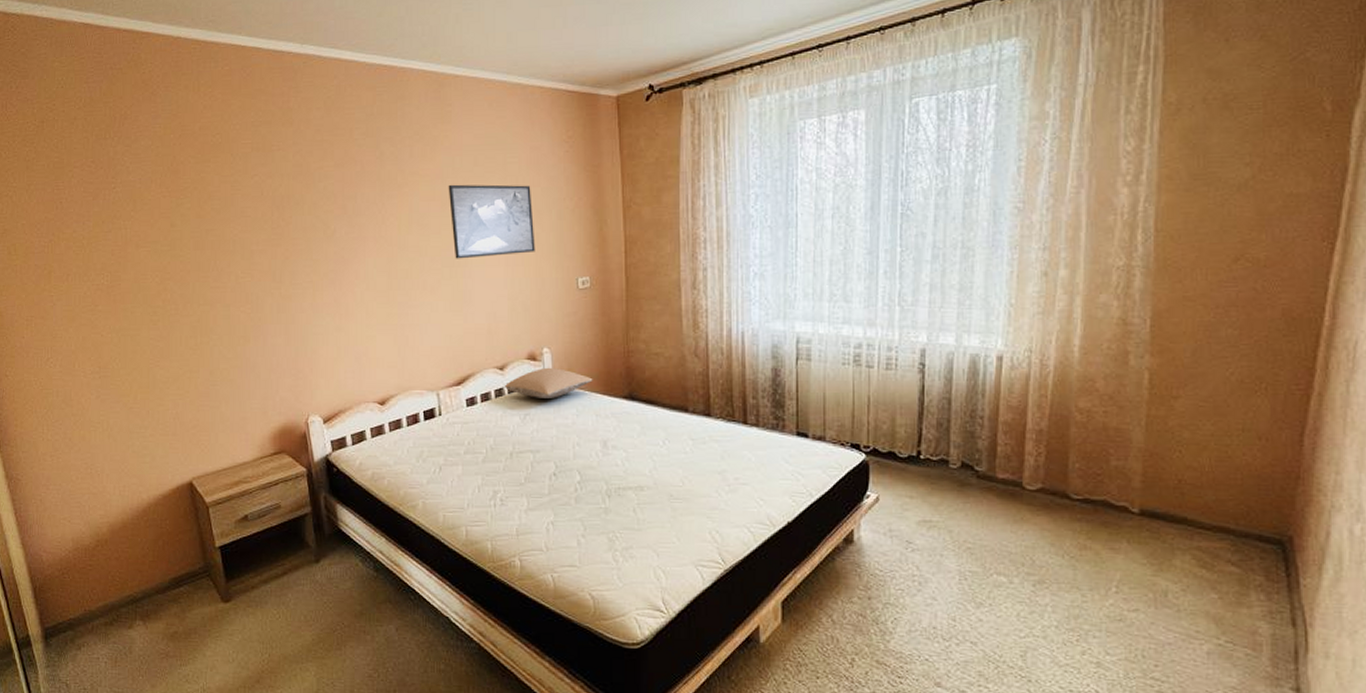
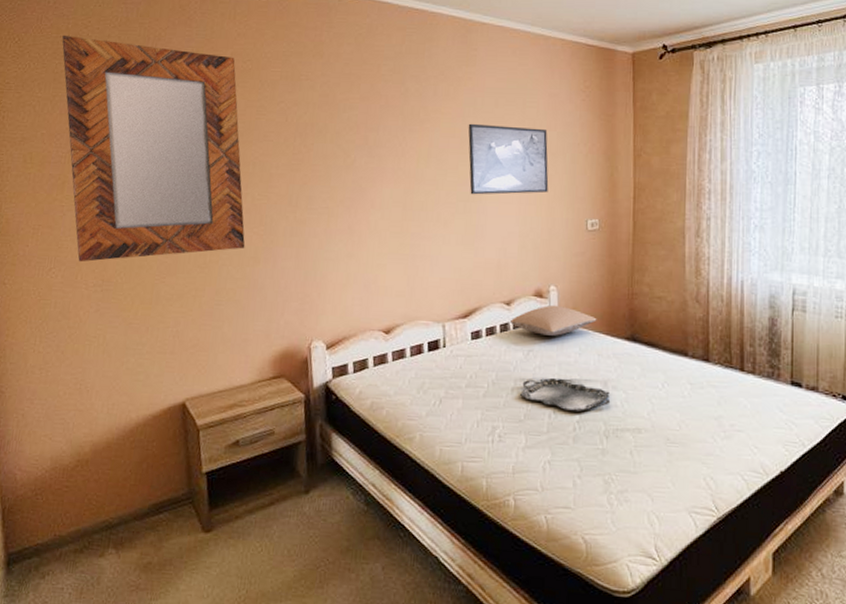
home mirror: none [29,121,234,351] -> present [62,36,245,262]
serving tray: none [518,441,611,473] -> present [519,378,611,413]

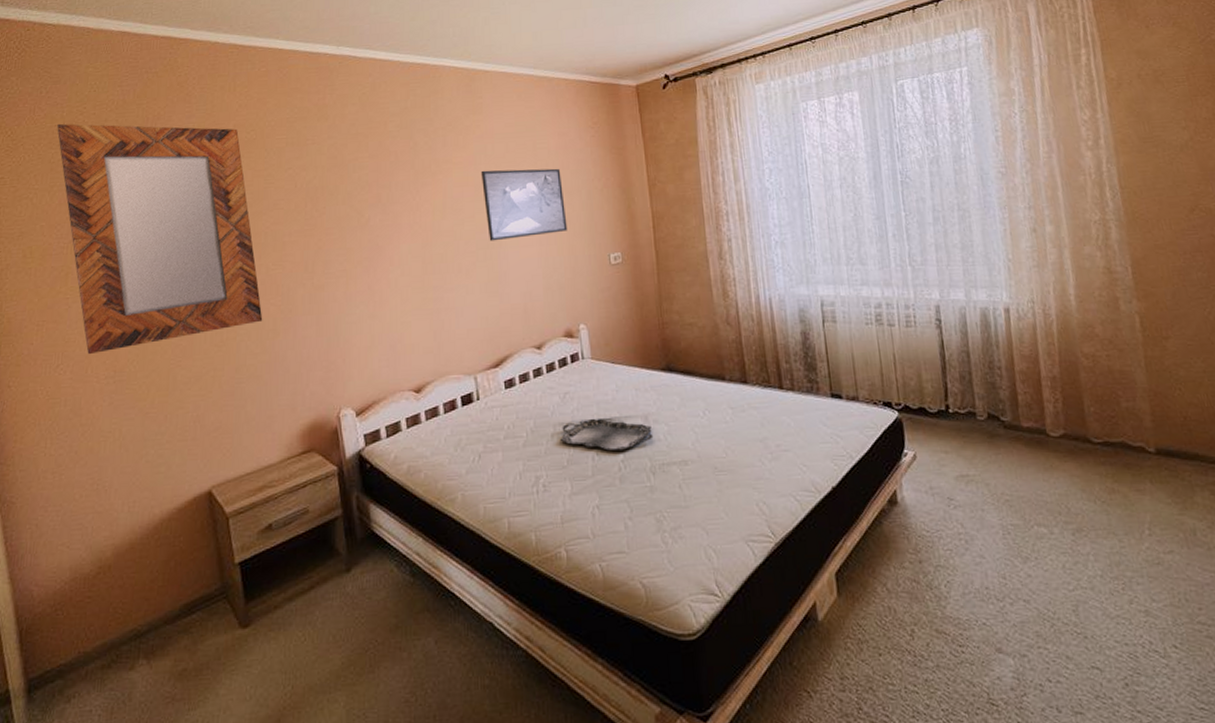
pillow: present [511,304,597,336] -> none [543,343,631,376]

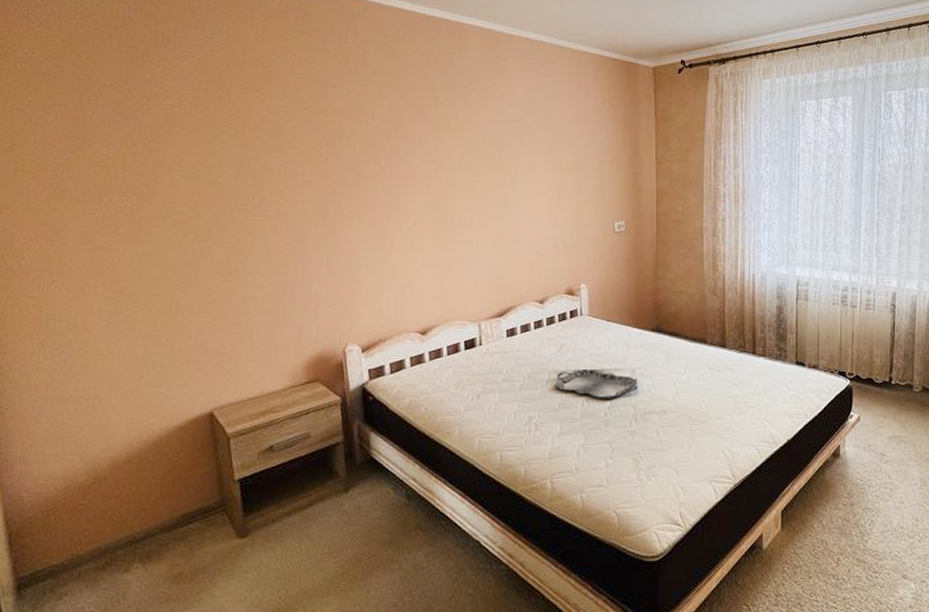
home mirror: present [57,124,263,355] -> none [53,35,273,274]
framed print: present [481,168,568,241] -> none [498,131,578,200]

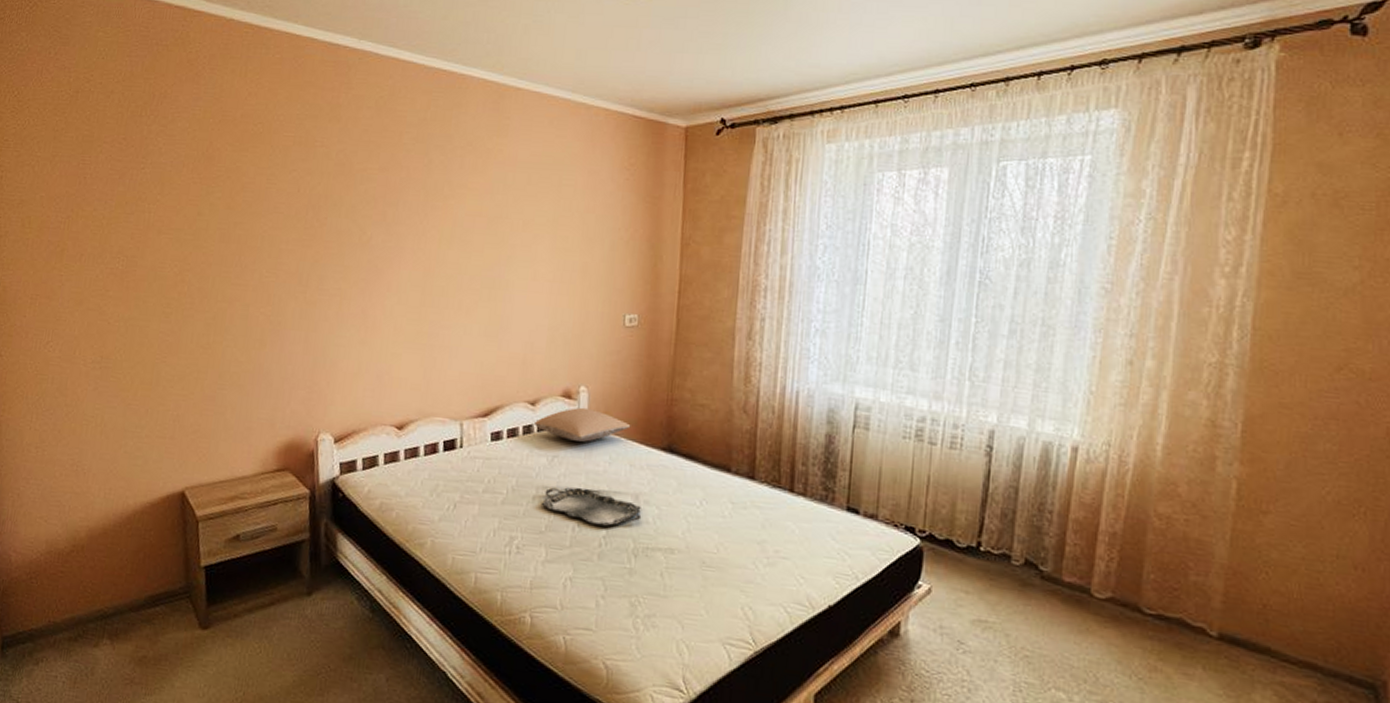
pillow: none [544,301,625,330] -> present [535,407,631,442]

